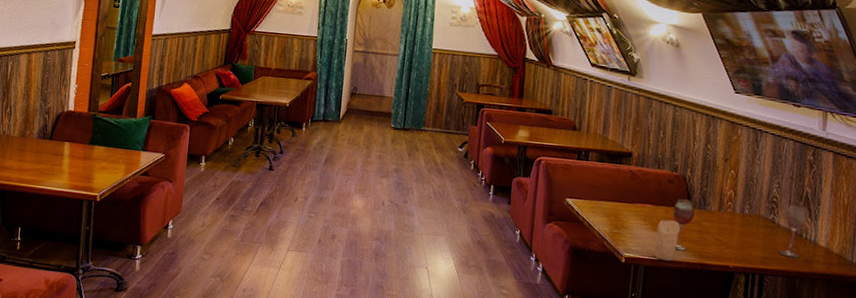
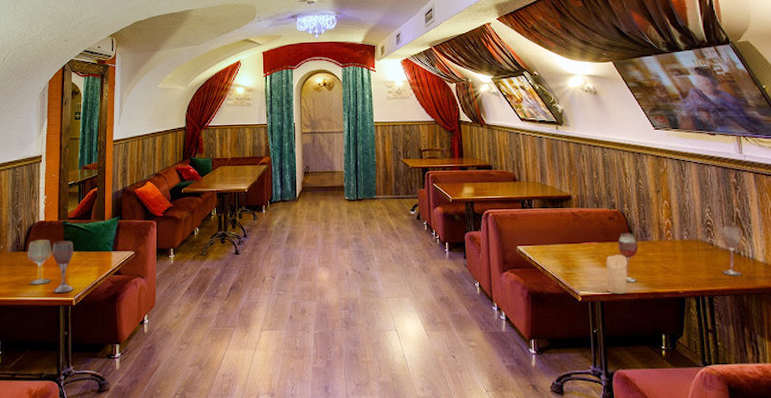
wine glass: none [53,129,80,176] -> present [27,240,53,285]
cup: none [77,133,103,187] -> present [52,240,74,292]

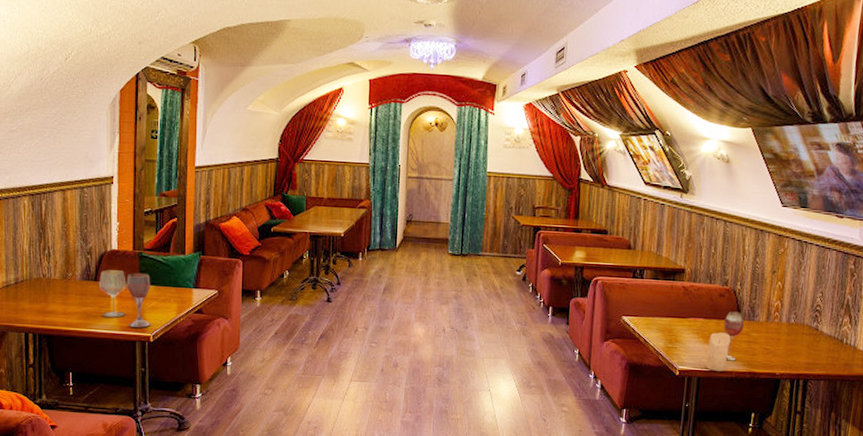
wineglass: present [720,225,743,276] -> none [821,311,850,363]

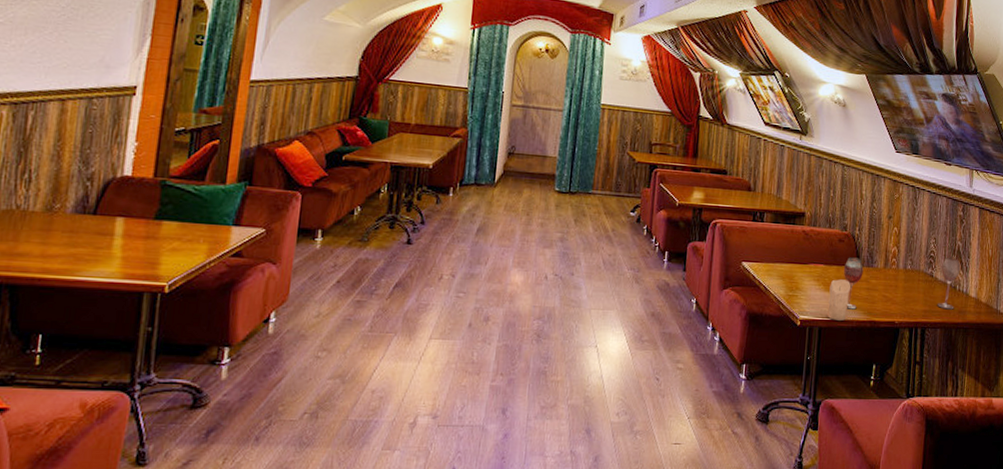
wine glass: present [98,270,128,318] -> none [97,201,141,262]
cup: present [126,273,151,328] -> none [134,205,175,275]
wineglass: none [821,311,850,363] -> present [937,258,961,310]

